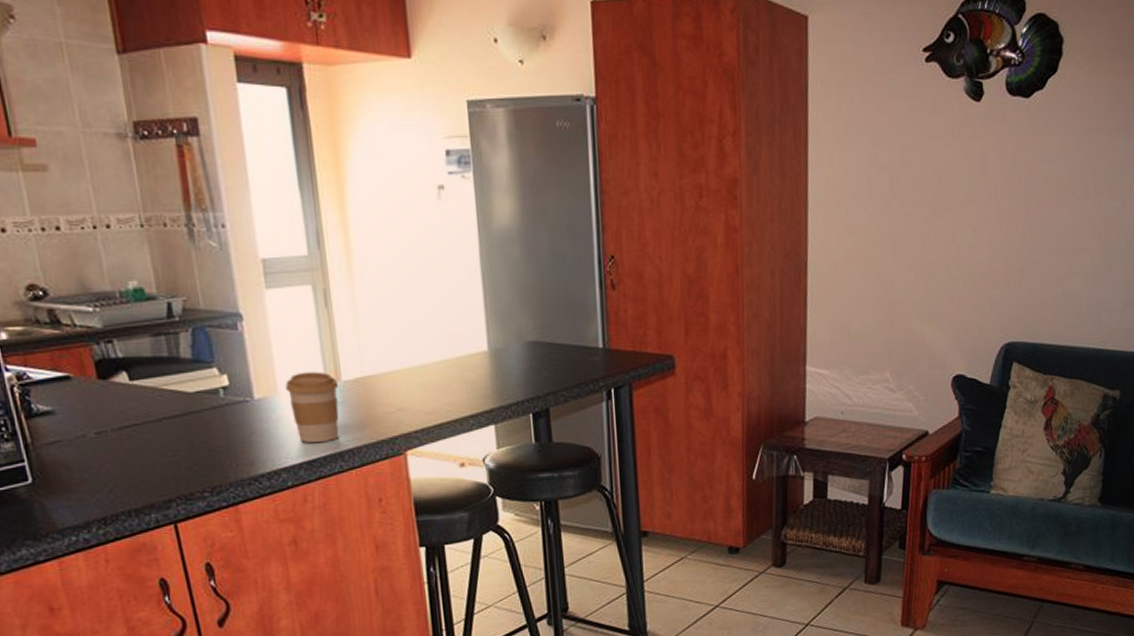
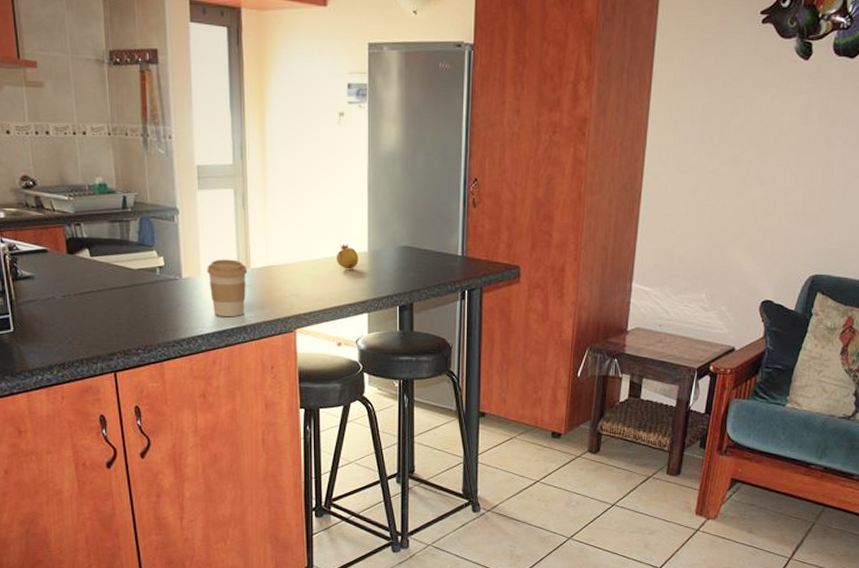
fruit: none [449,343,478,375] -> present [336,244,358,271]

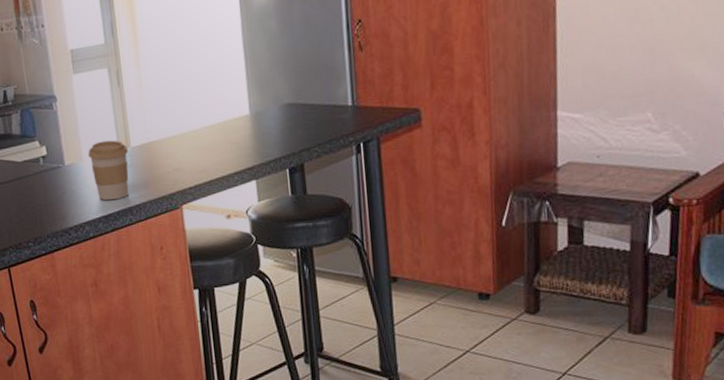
fruit: present [336,244,358,271] -> none [216,109,241,137]

